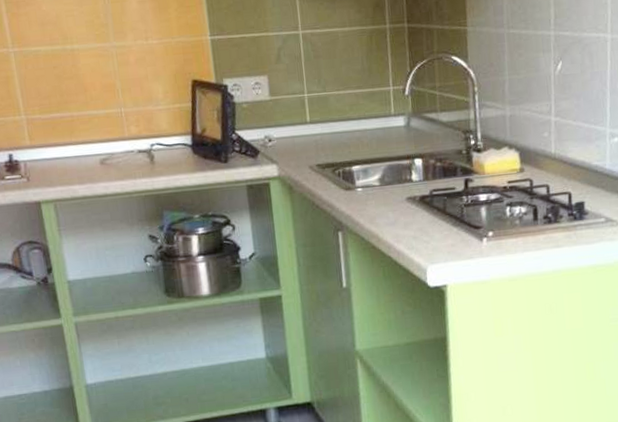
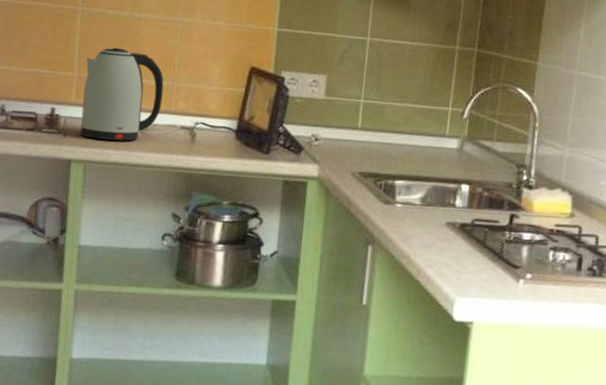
kettle: none [30,83,115,178] -> present [80,48,164,141]

